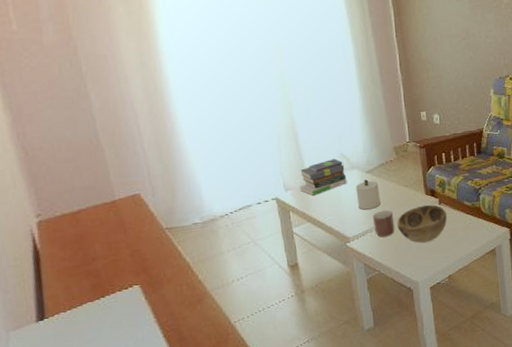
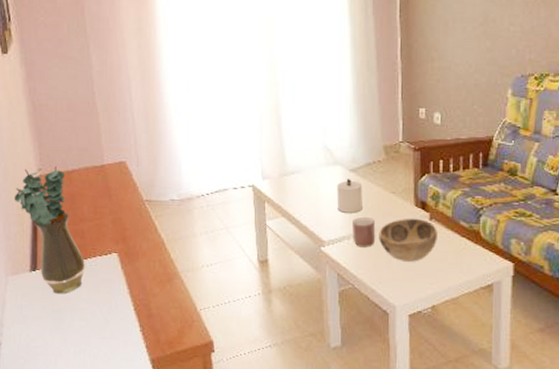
vase: none [8,209,103,339] -> present [14,166,85,294]
books: present [299,159,347,196] -> none [277,151,328,188]

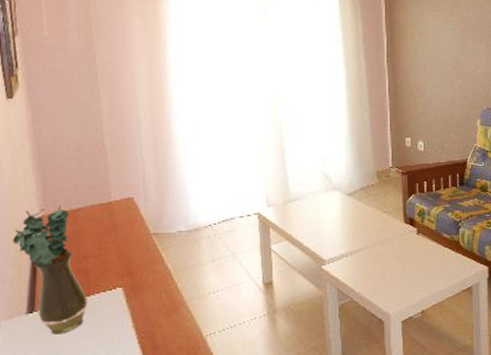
candle: present [336,179,363,213] -> none [335,202,359,233]
mug: present [351,216,376,248] -> none [349,235,371,263]
decorative bowl: present [379,218,437,262] -> none [373,233,424,273]

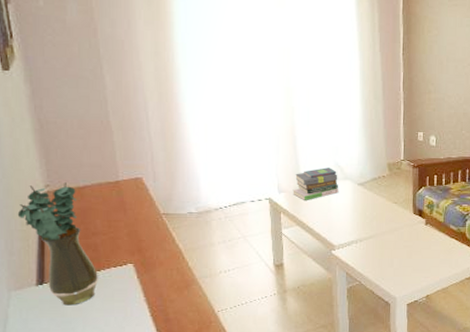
books: none [281,179,328,214] -> present [292,167,339,200]

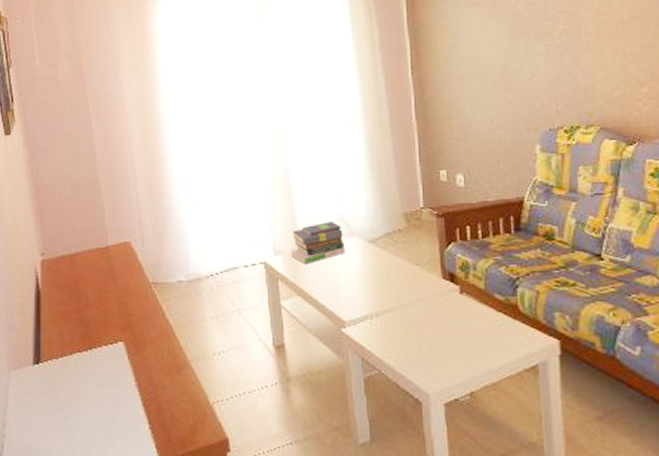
vase: present [17,182,98,306] -> none [16,250,90,389]

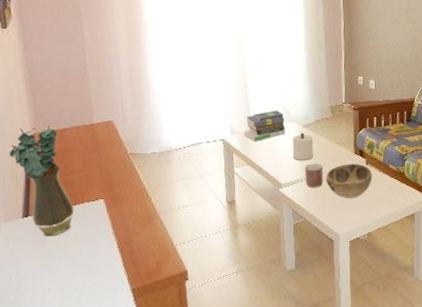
vase: none [16,250,90,389] -> present [9,125,74,237]
candle: none [355,251,385,289] -> present [292,133,313,160]
mug: none [373,292,402,327] -> present [304,163,324,188]
decorative bowl: none [404,292,470,342] -> present [326,163,372,198]

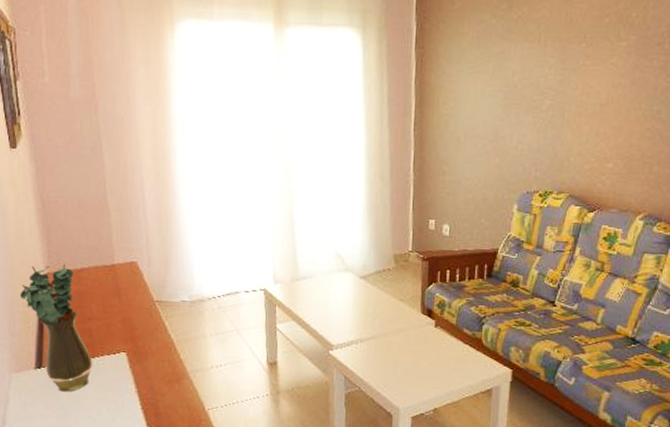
books: present [244,110,286,141] -> none [289,257,339,293]
candle: present [292,133,313,160] -> none [346,285,372,319]
mug: present [304,163,324,188] -> none [360,322,384,352]
decorative bowl: present [326,163,372,198] -> none [385,324,442,367]

